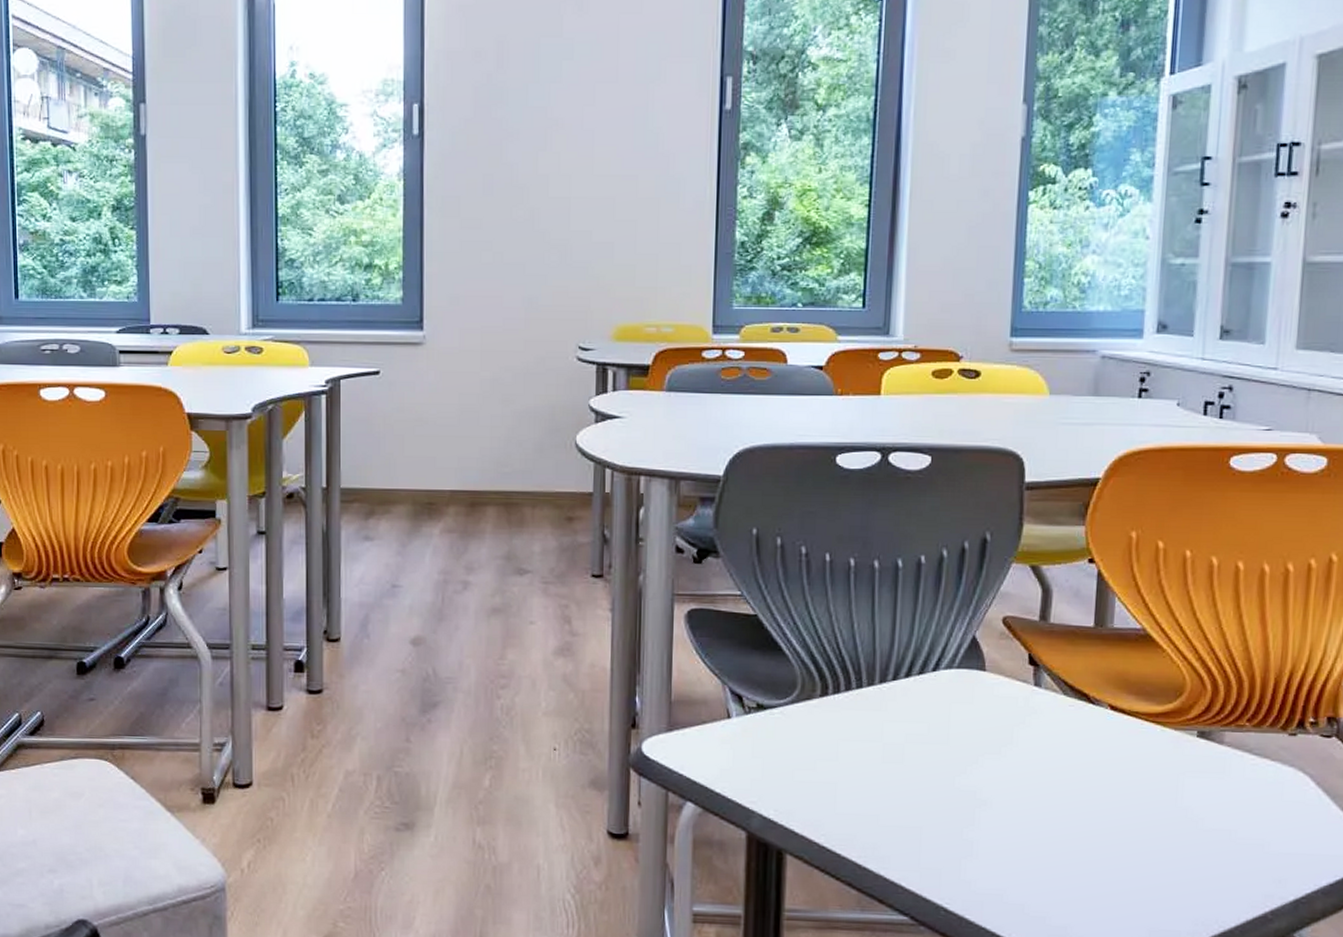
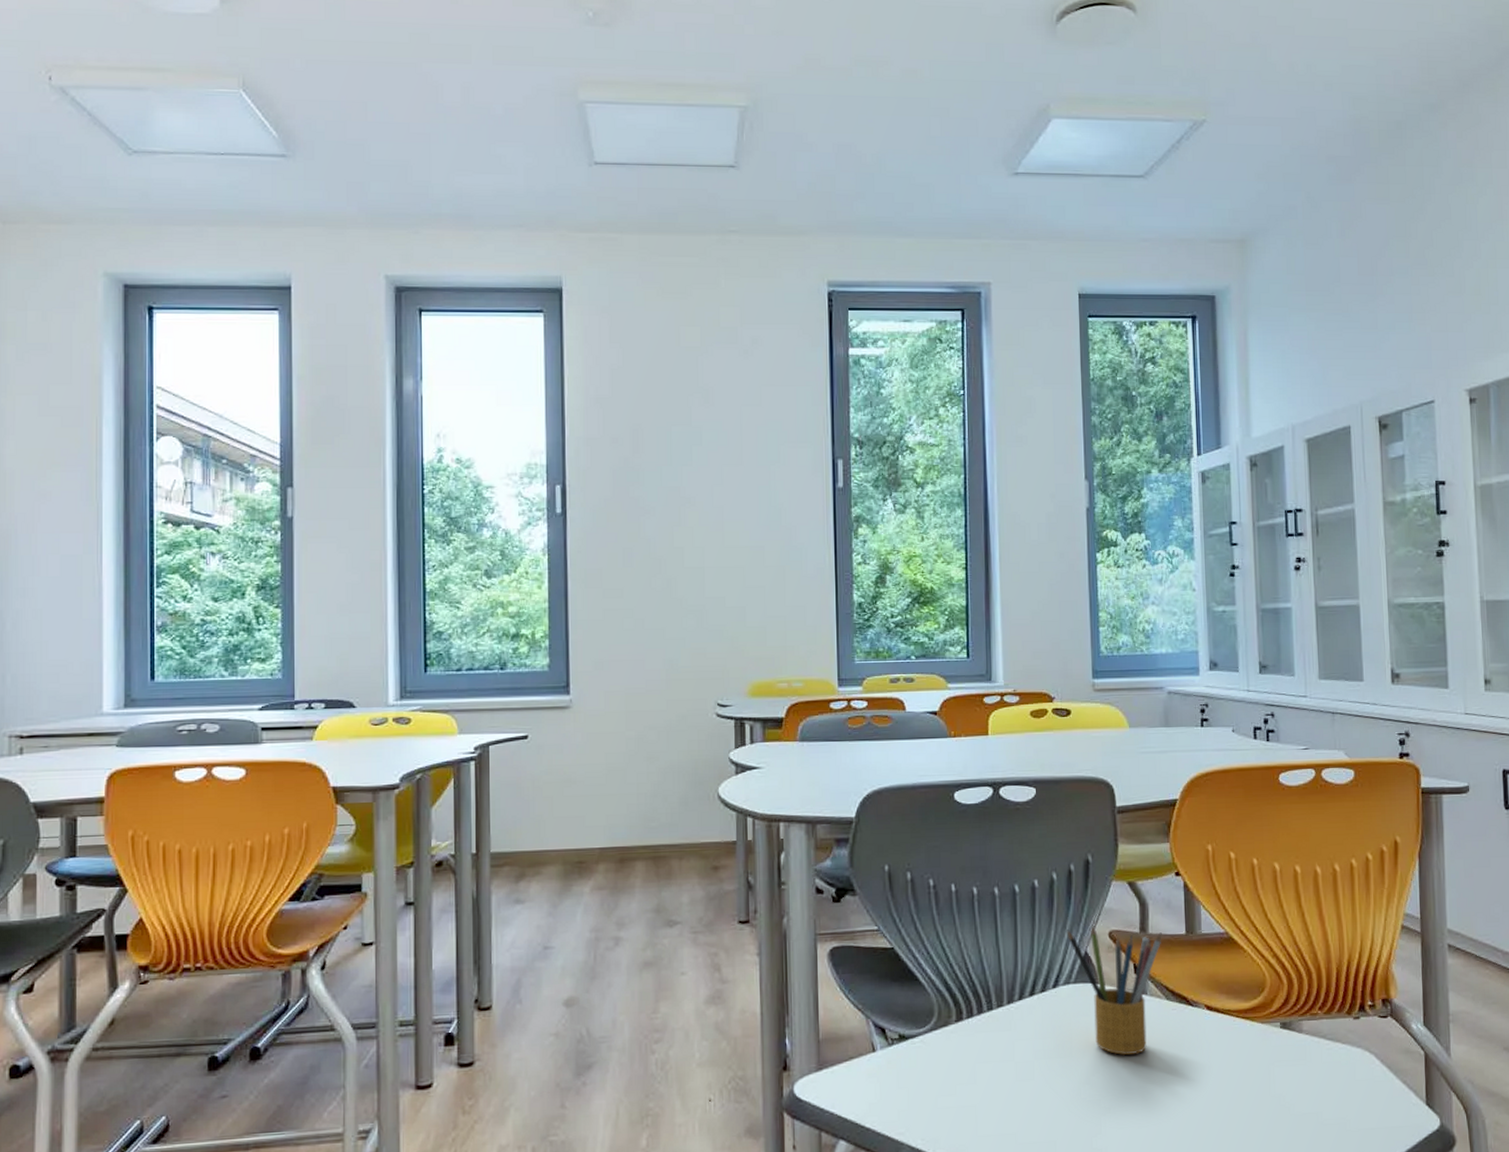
pencil box: none [953,608,1066,748] -> present [1067,925,1162,1055]

